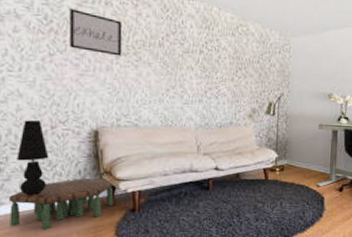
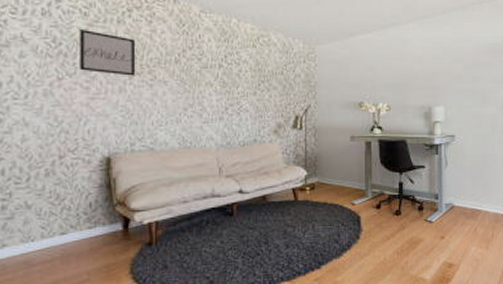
side table: present [9,178,114,230] -> none [13,211,128,273]
table lamp: present [17,119,49,196] -> none [21,149,57,235]

